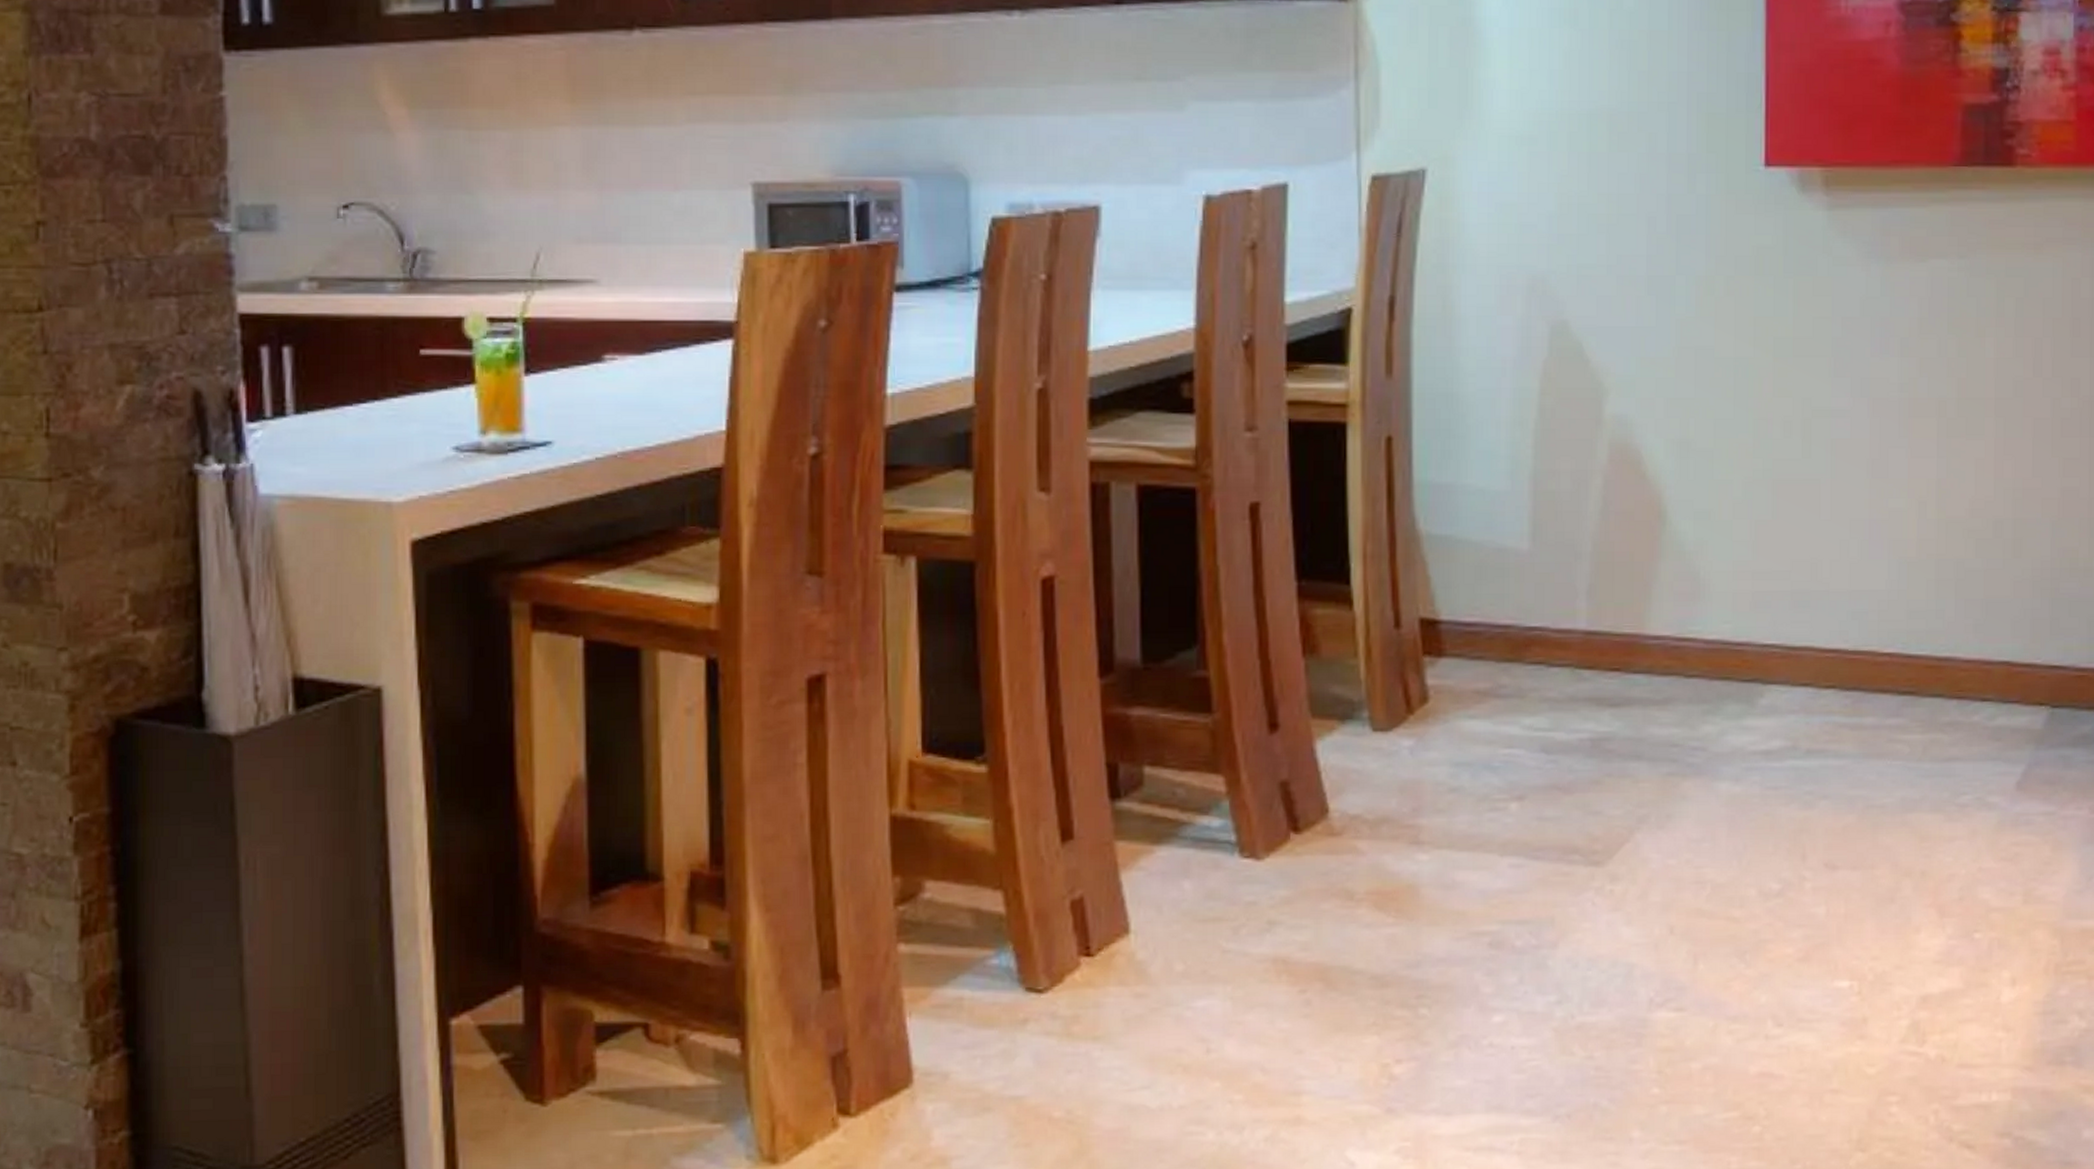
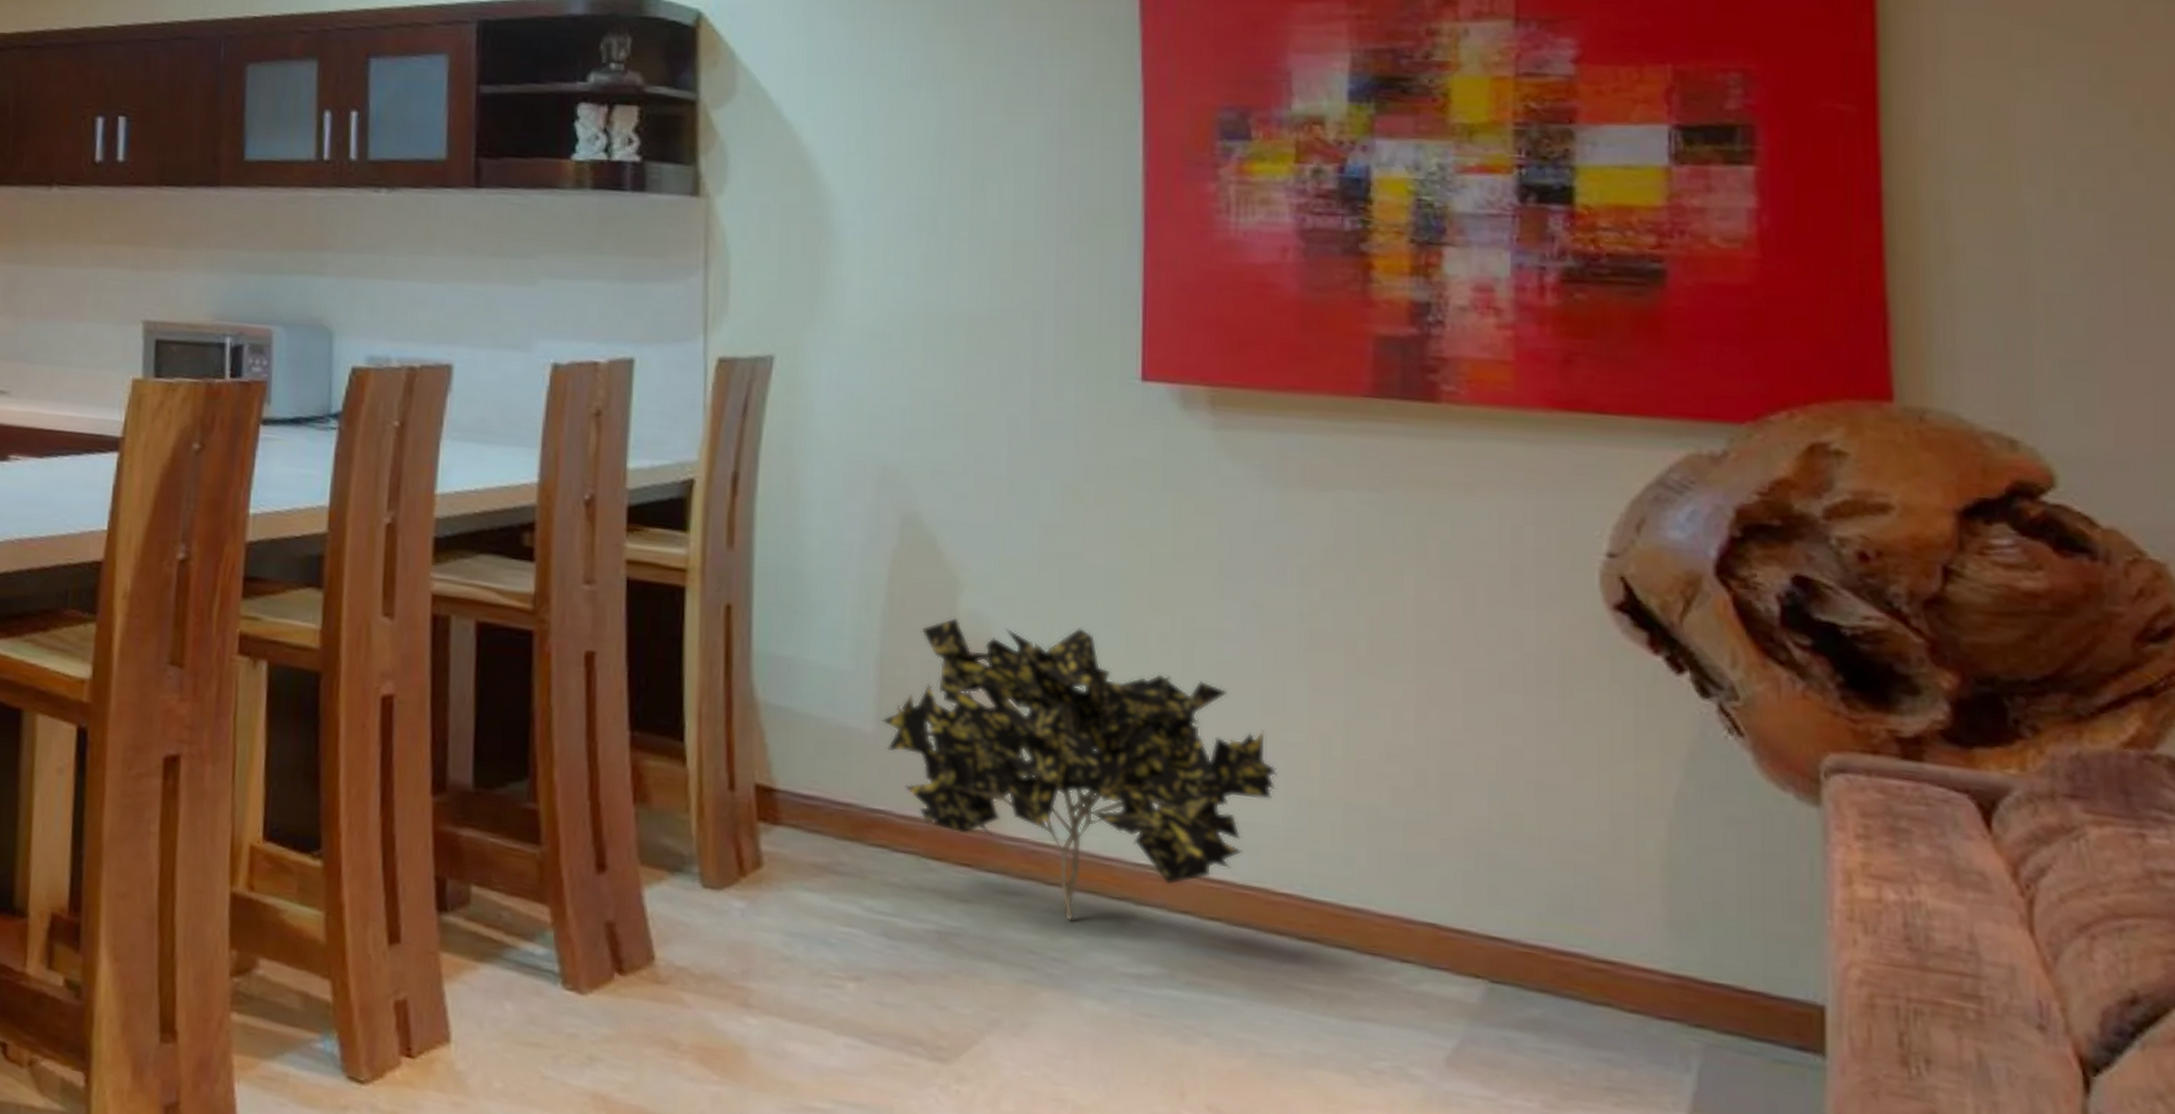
decorative plant: none [1536,421,1882,710] -> present [881,617,1278,921]

